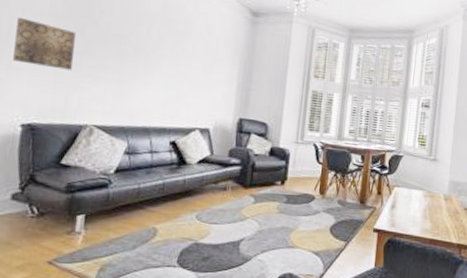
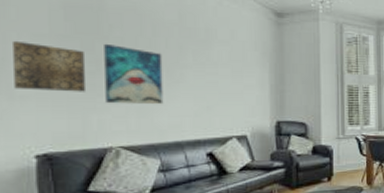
wall art: none [87,27,143,90] -> present [104,43,164,105]

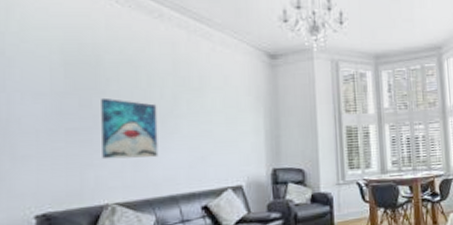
wall art: present [11,40,87,92] -> none [15,100,84,150]

